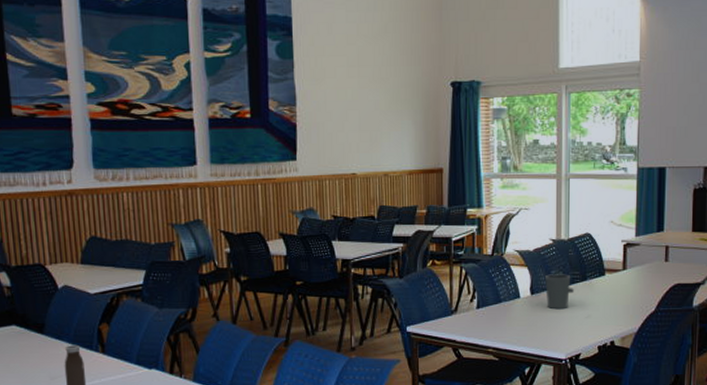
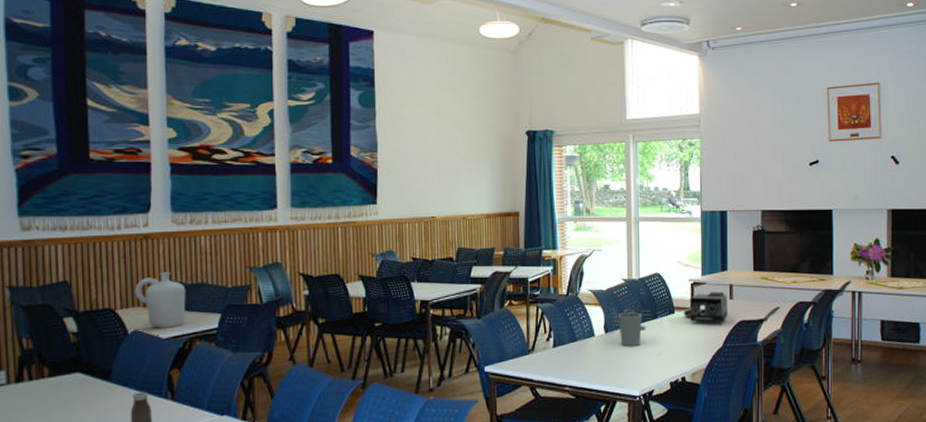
water jug: none [62,228,112,284] -> present [134,272,186,328]
projector: none [614,253,663,289] -> present [683,291,728,326]

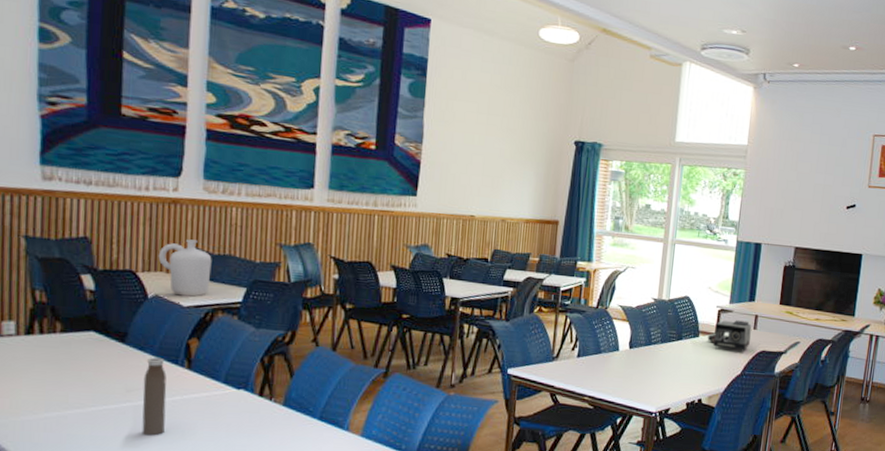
cup: present [618,312,647,347] -> none [643,331,671,365]

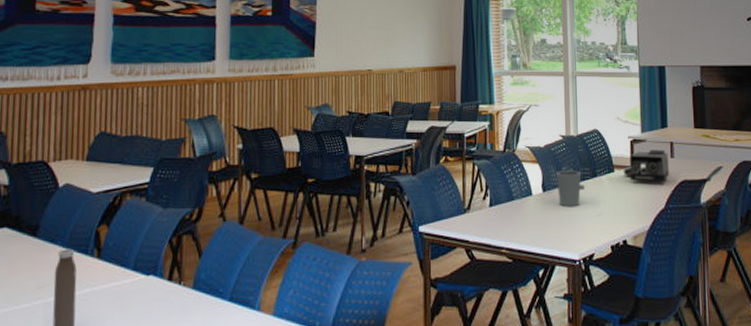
water jug: present [158,239,212,297] -> none [69,124,120,182]
cup: none [643,331,671,365] -> present [556,170,586,207]

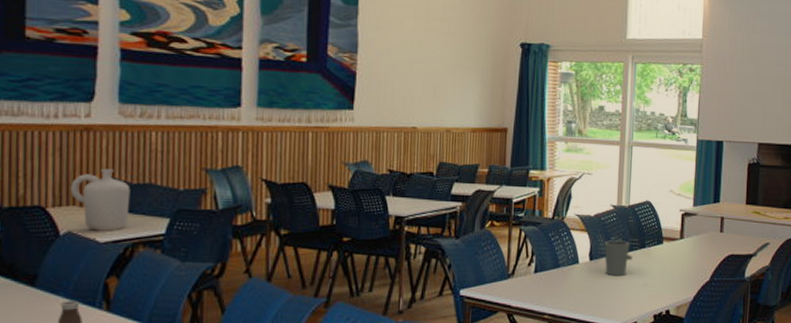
water jug: none [69,124,120,182] -> present [70,169,131,231]
projector: present [623,149,669,186] -> none [672,223,718,259]

